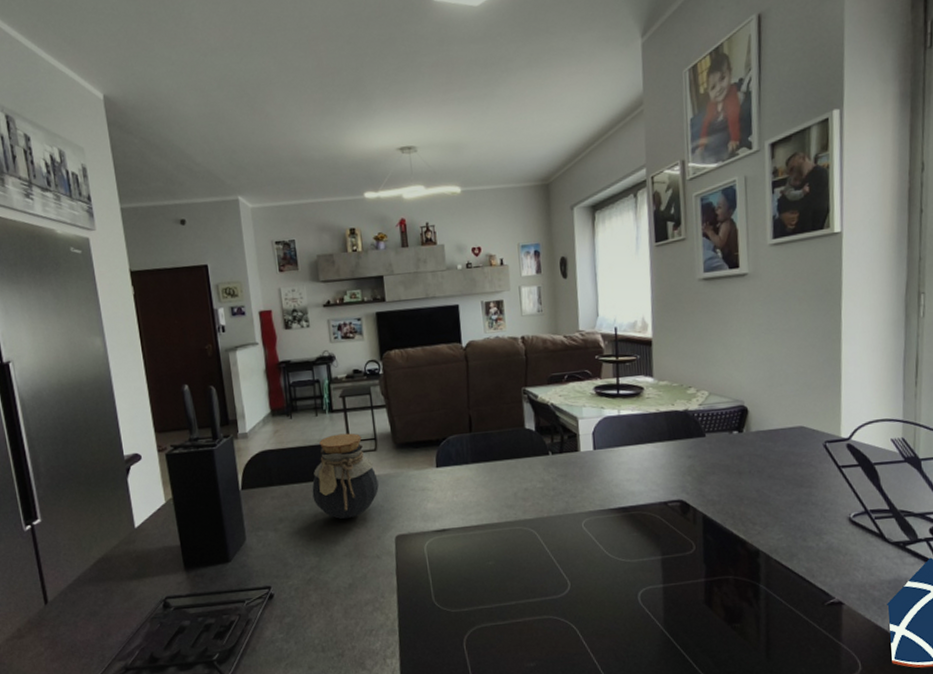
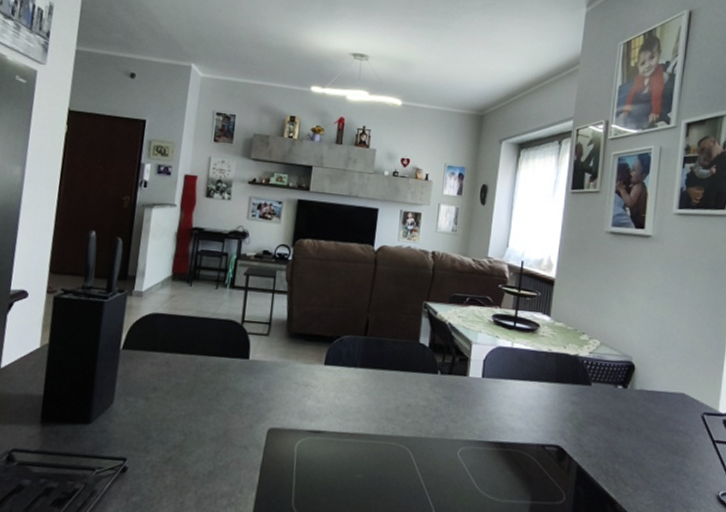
jar: present [312,433,379,520] -> none [193,311,263,401]

